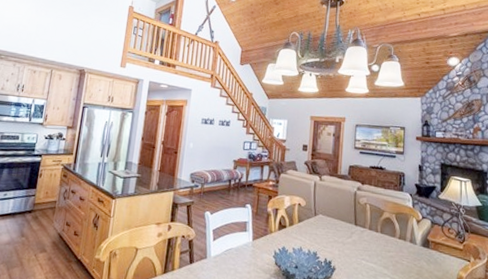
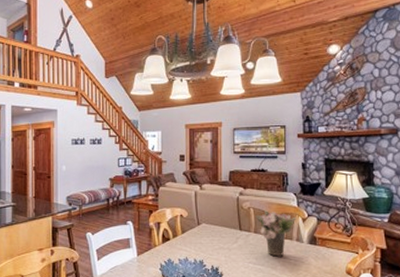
flower bouquet: none [371,207,411,257] -> present [255,209,297,257]

